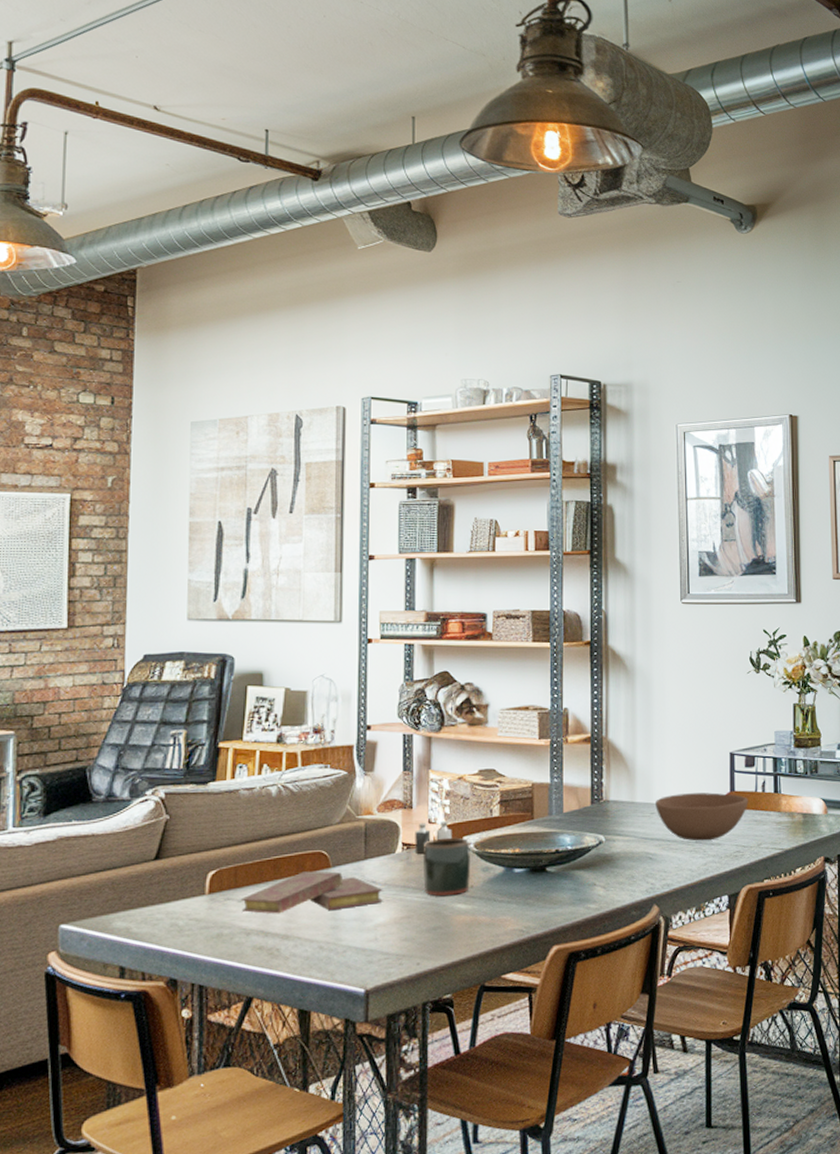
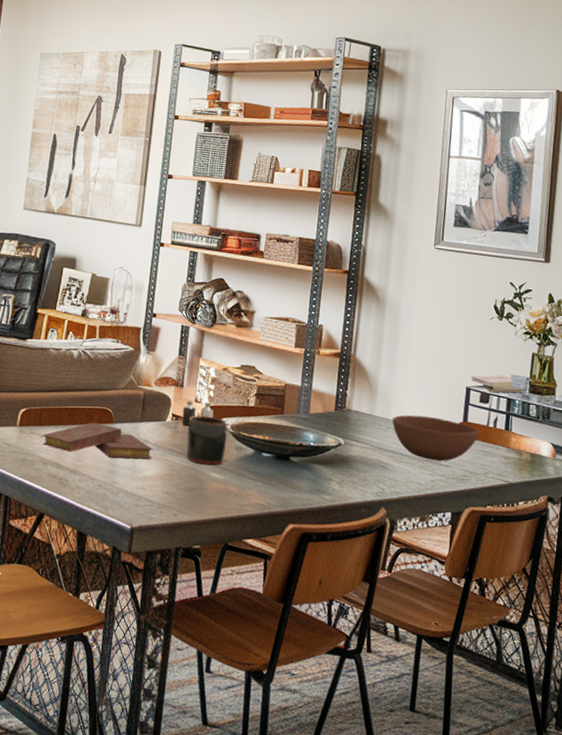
books: none [734,733,789,754] -> present [471,374,525,393]

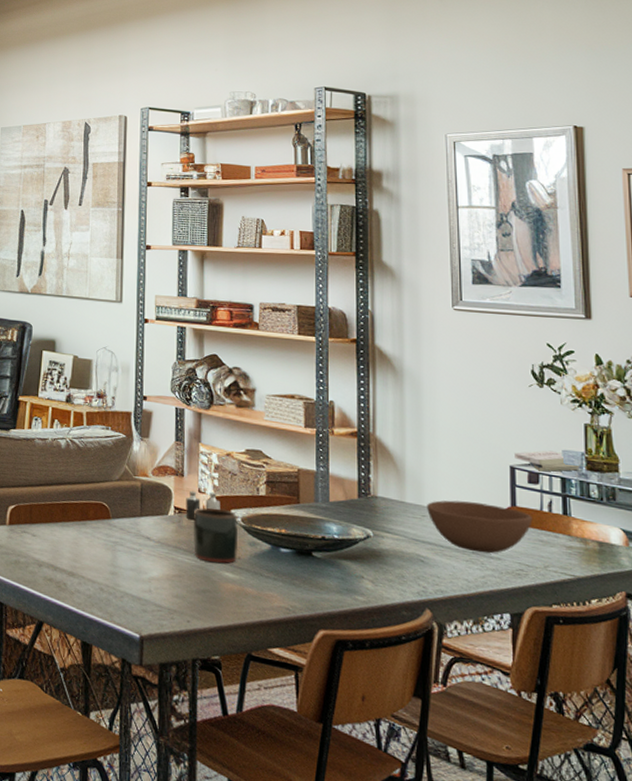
book: present [42,422,153,459] -> none [34,518,157,559]

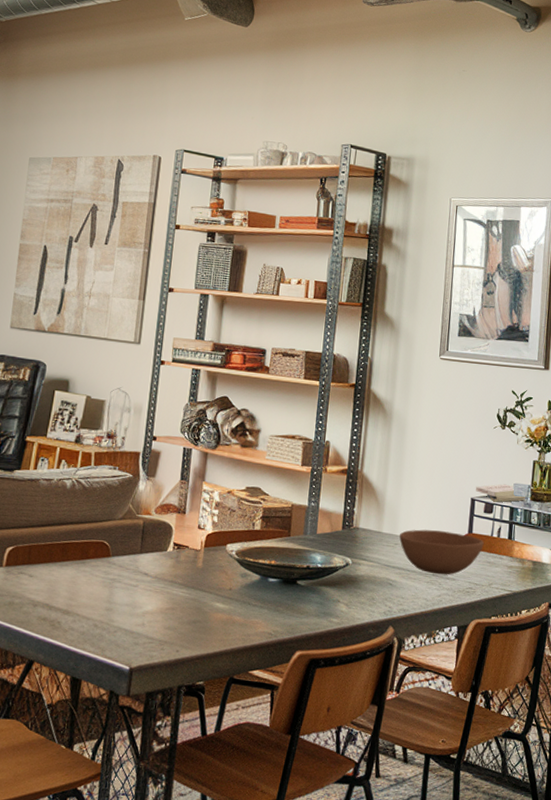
candle: present [186,491,220,519] -> none [184,527,218,554]
mug: present [193,507,239,563] -> none [188,542,233,594]

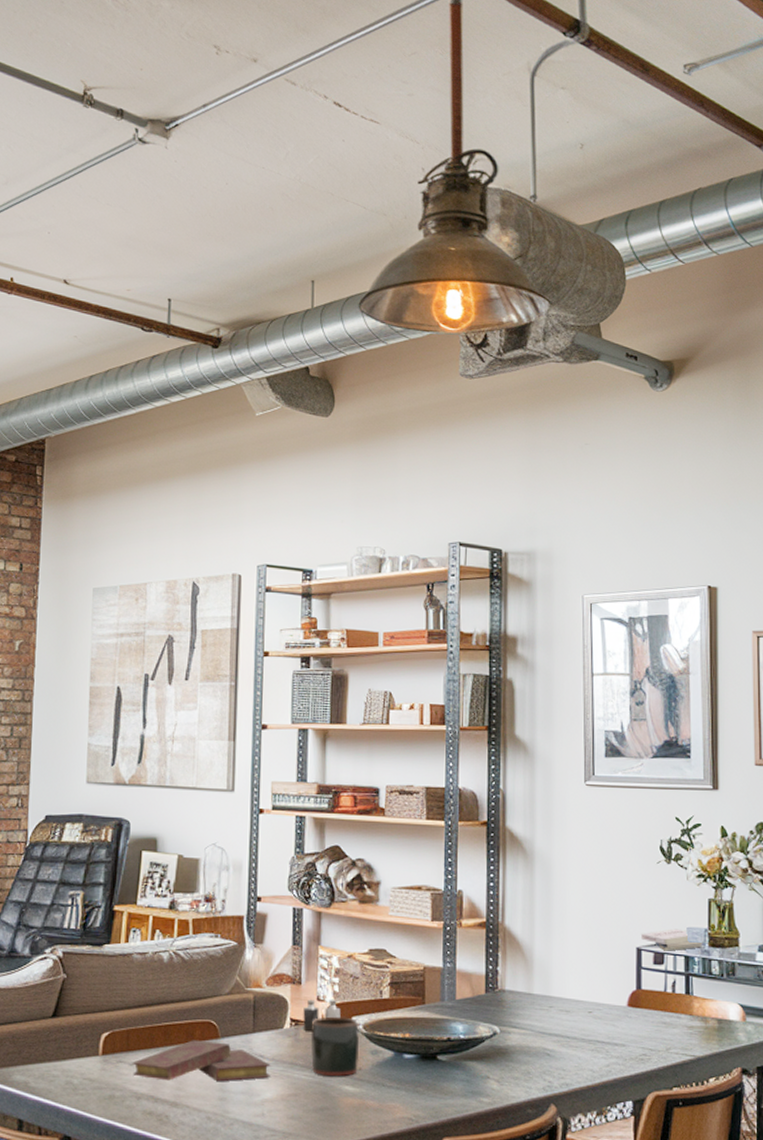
book: none [31,557,153,595] -> present [132,1040,271,1082]
candle: none [184,527,218,554] -> present [303,999,341,1031]
mug: none [188,542,233,594] -> present [310,1016,360,1076]
bowl: present [399,529,484,575] -> none [553,988,657,1041]

